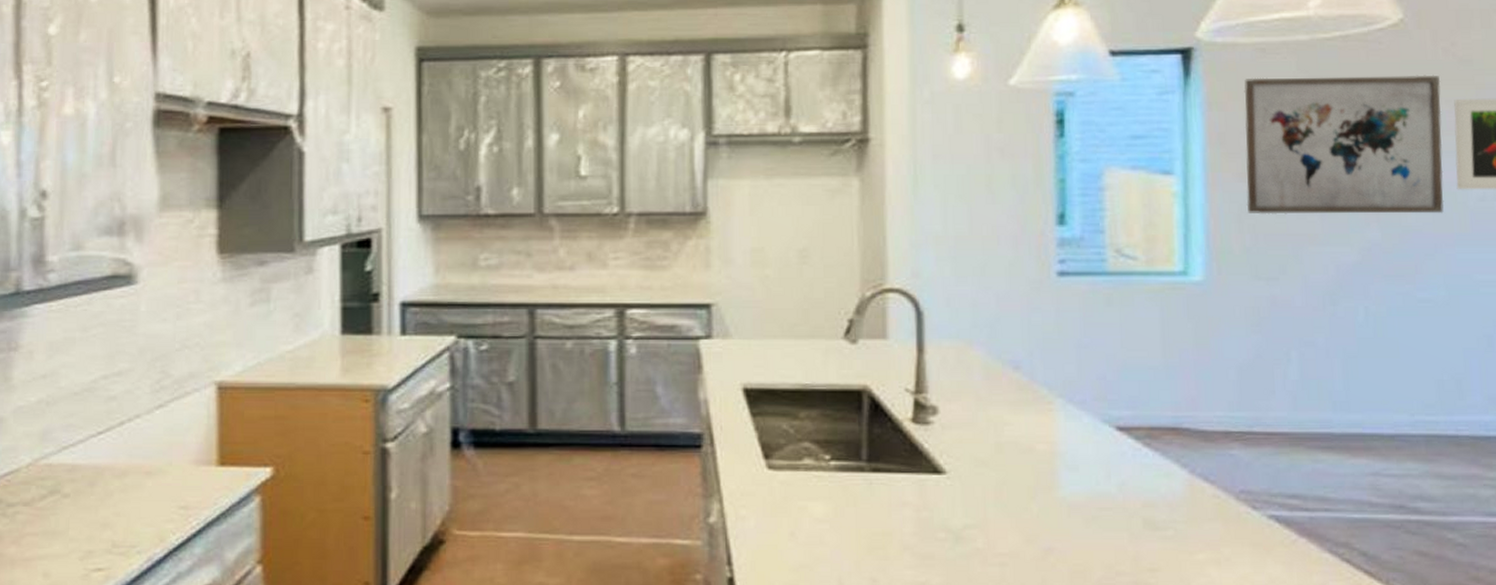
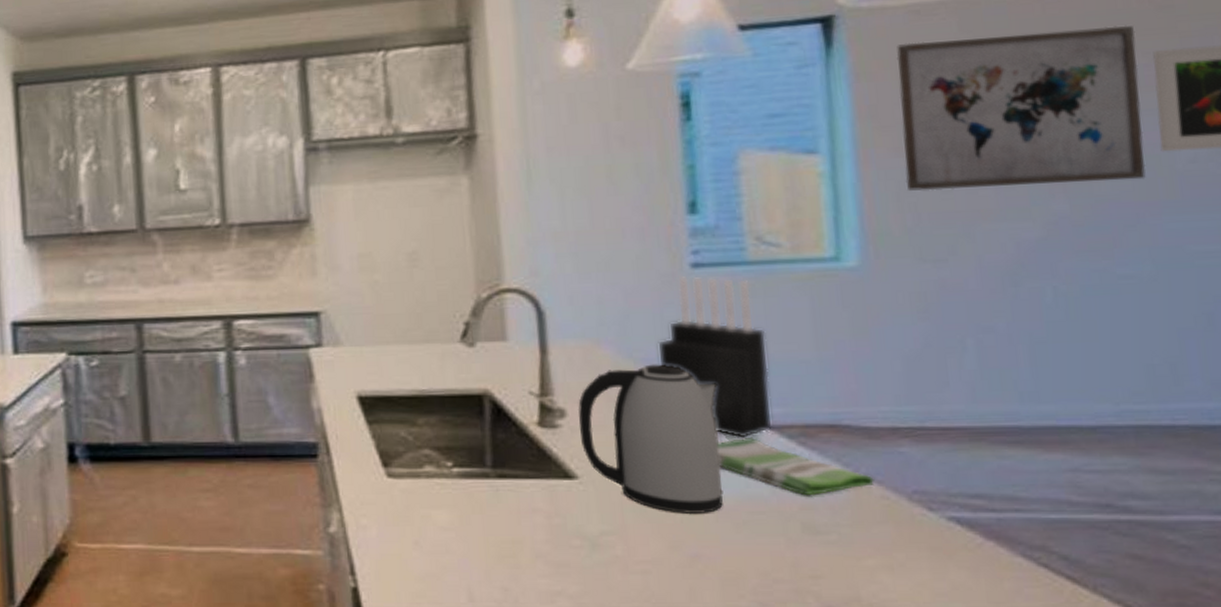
kettle: none [949,366,1076,510] -> present [578,364,723,515]
knife block: none [1023,283,1123,438] -> present [657,275,773,438]
dish towel: none [1073,435,1208,494] -> present [717,435,874,496]

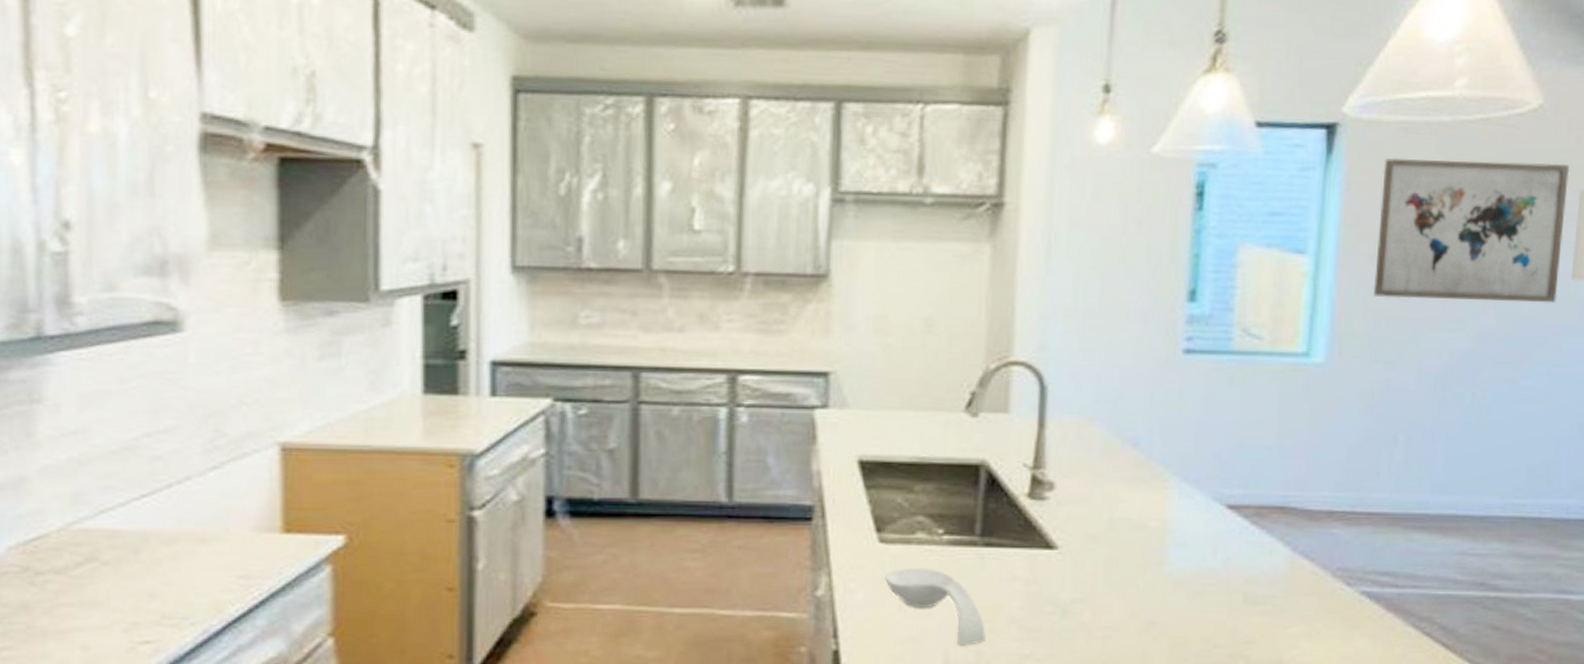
spoon rest: none [397,502,511,582] -> present [885,568,987,645]
kettle: present [578,364,723,515] -> none [1065,443,1190,585]
knife block: present [657,275,773,438] -> none [1143,360,1239,516]
dish towel: present [717,435,874,496] -> none [1183,513,1308,570]

